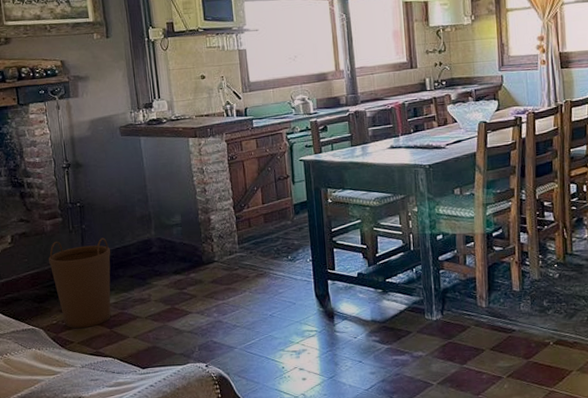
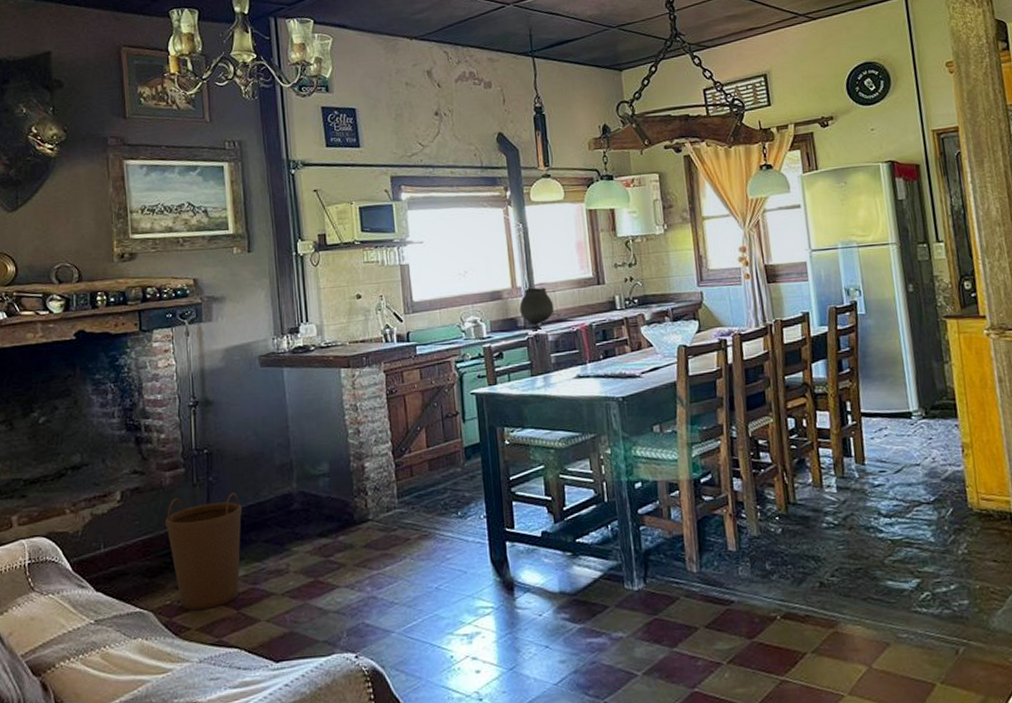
ceramic pot: none [342,71,372,102] -> present [519,287,554,324]

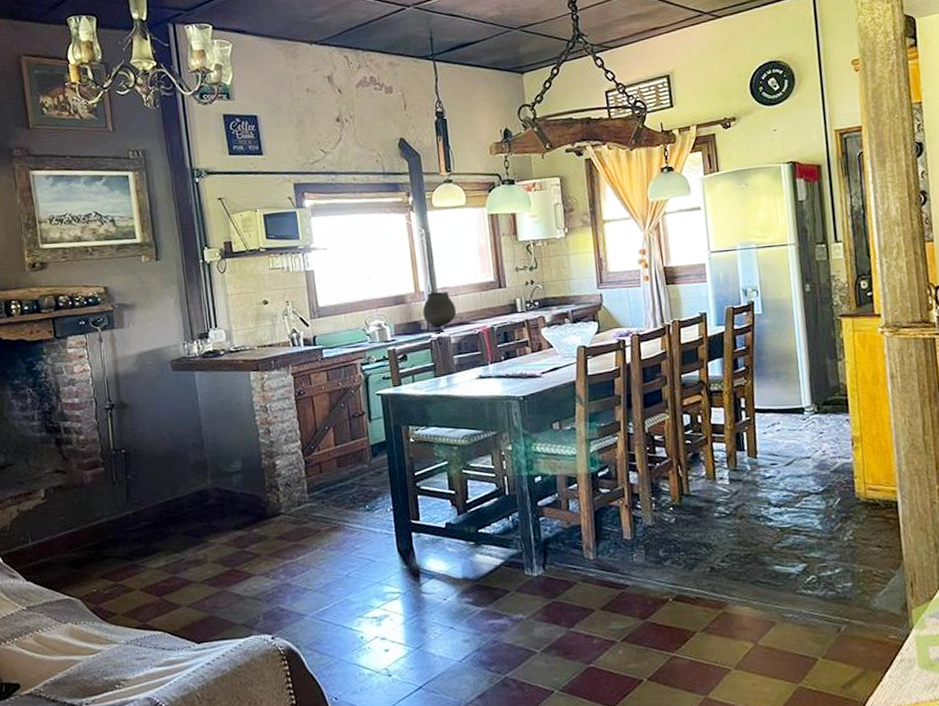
basket: present [165,492,242,611] -> none [88,489,161,598]

